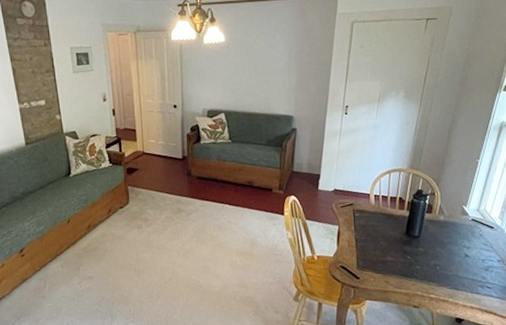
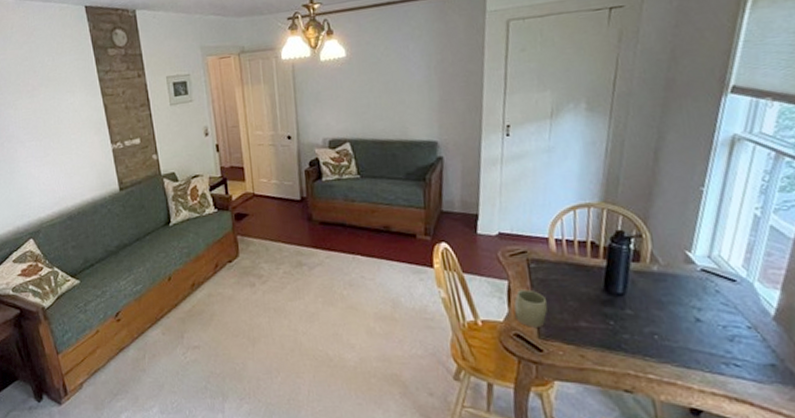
mug: none [341,232,365,261] -> present [514,289,547,327]

